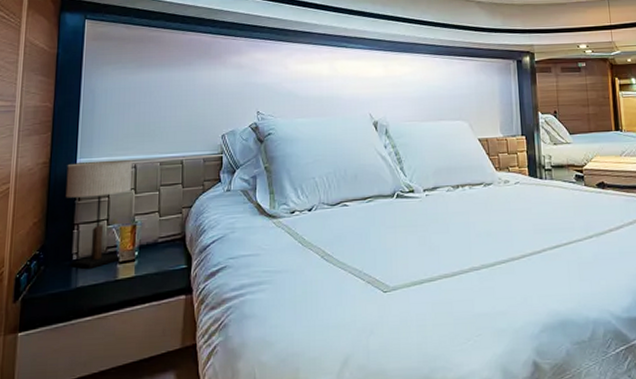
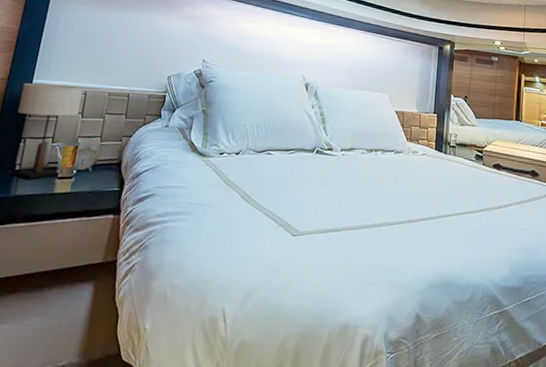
alarm clock: none [131,222,160,255] -> present [69,144,99,173]

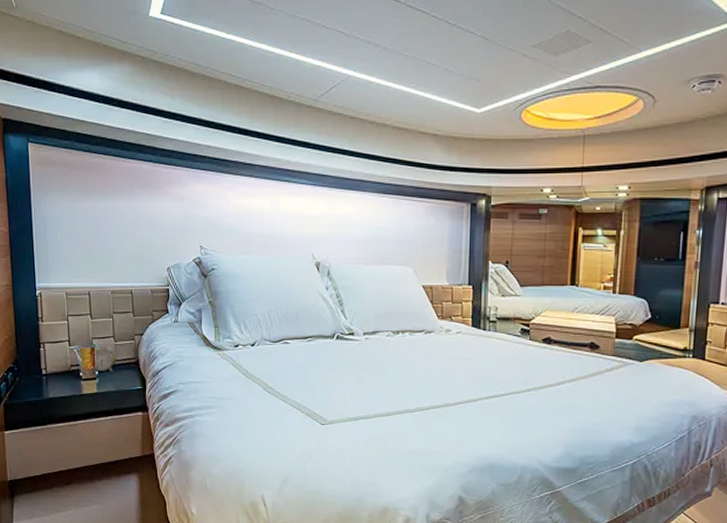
table lamp: present [12,83,83,181] -> none [28,287,87,384]

